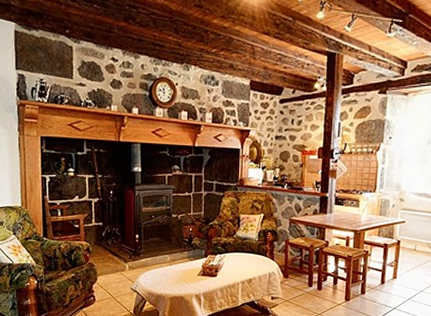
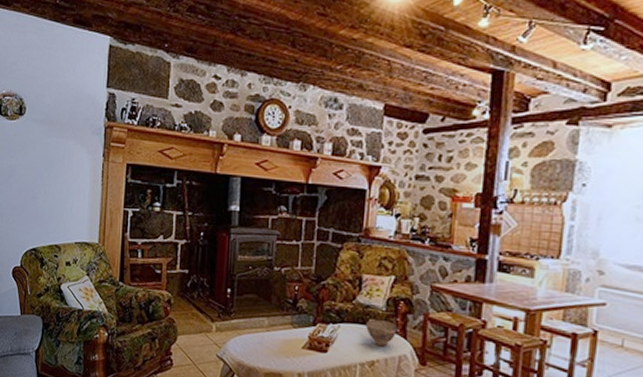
bowl: none [244,247,267,268] -> present [366,318,398,347]

